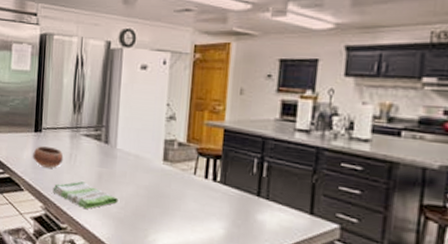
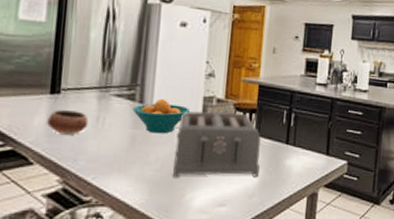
dish towel: present [53,181,118,209] -> none [73,146,154,176]
fruit bowl: none [99,139,152,174] -> present [132,98,191,134]
toaster: none [136,153,228,229] -> present [173,110,262,178]

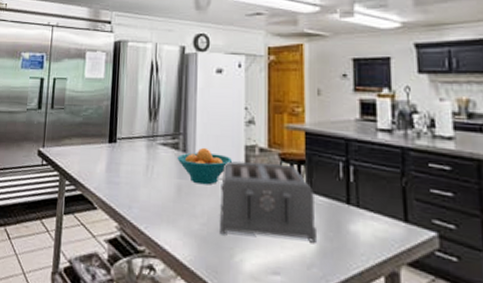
bowl: present [47,110,89,135] -> none [107,158,140,182]

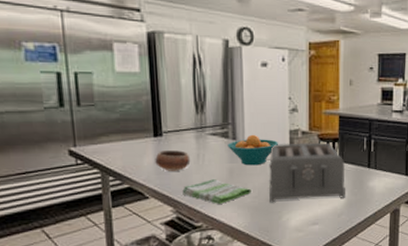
bowl: none [107,158,140,182] -> present [155,150,191,171]
dish towel: none [129,195,200,227] -> present [182,179,251,204]

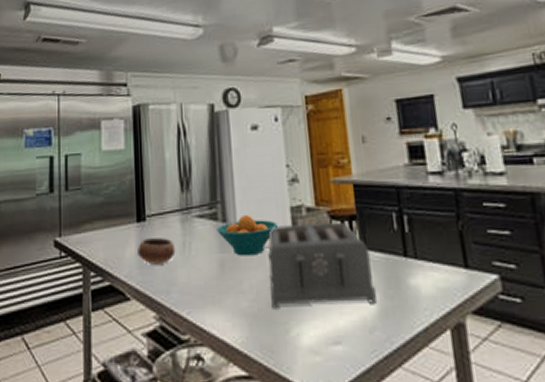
dish towel: present [182,179,251,204] -> none [167,275,248,309]

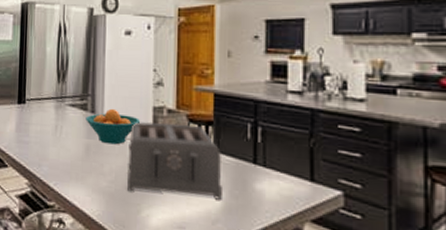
bowl: present [137,238,176,265] -> none [17,118,49,142]

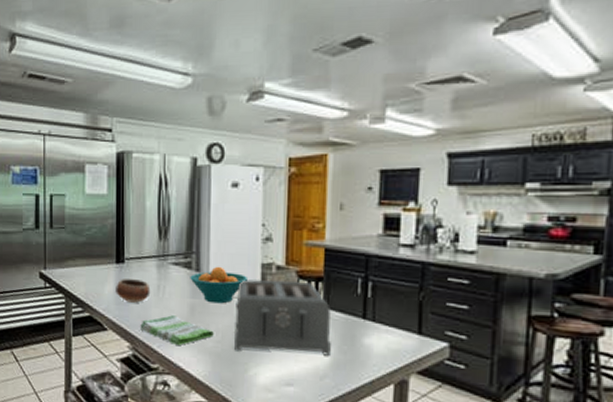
bowl: none [17,118,49,142] -> present [116,279,151,303]
dish towel: none [38,154,108,184] -> present [140,315,214,345]

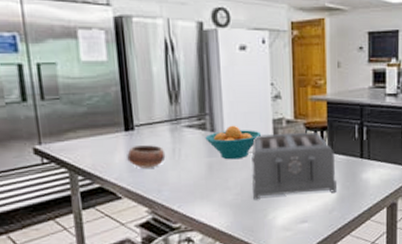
dish towel: present [140,315,214,345] -> none [158,175,233,203]

